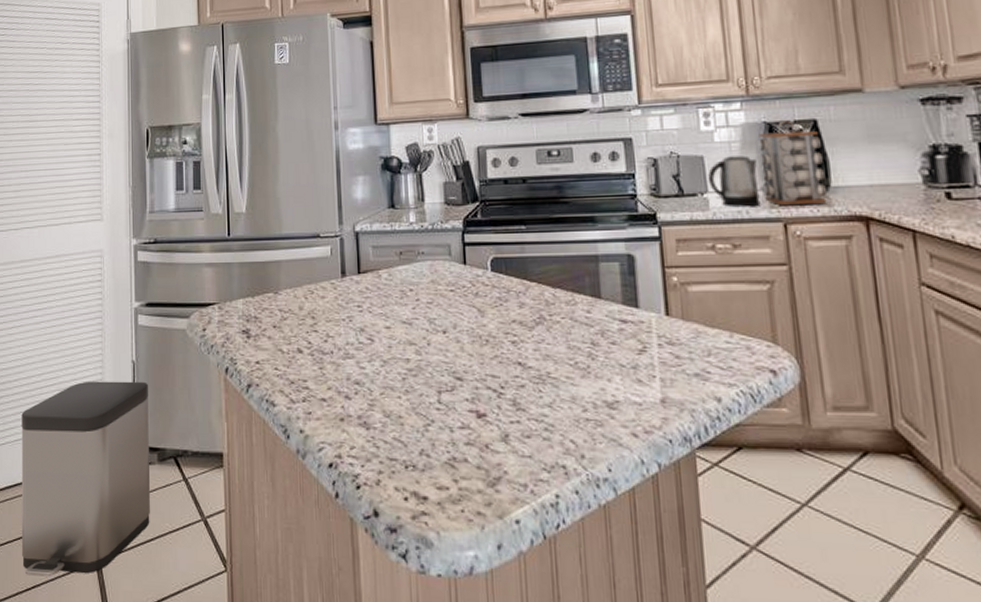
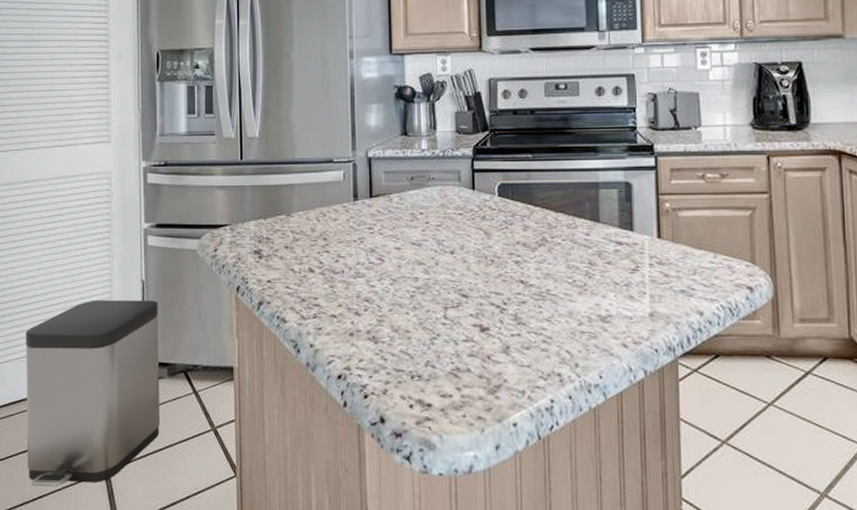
kettle: present [708,154,761,208] -> none [702,92,748,141]
spice rack: present [756,120,827,206] -> none [747,62,806,140]

